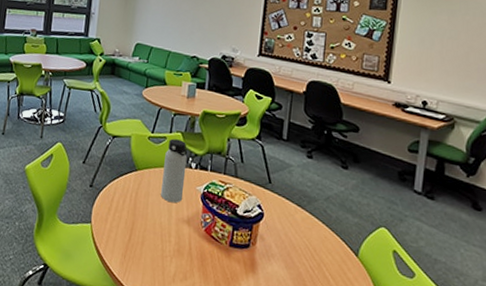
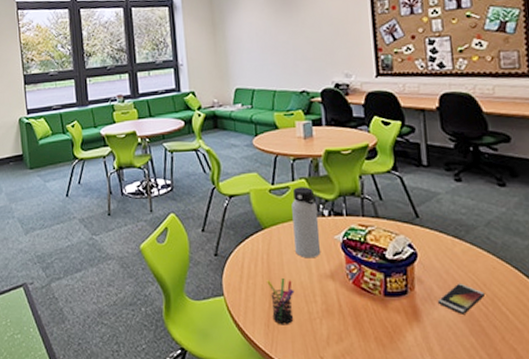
pen holder: none [130,215,153,258] -> present [267,277,295,325]
smartphone: none [273,245,313,273] -> present [437,283,484,314]

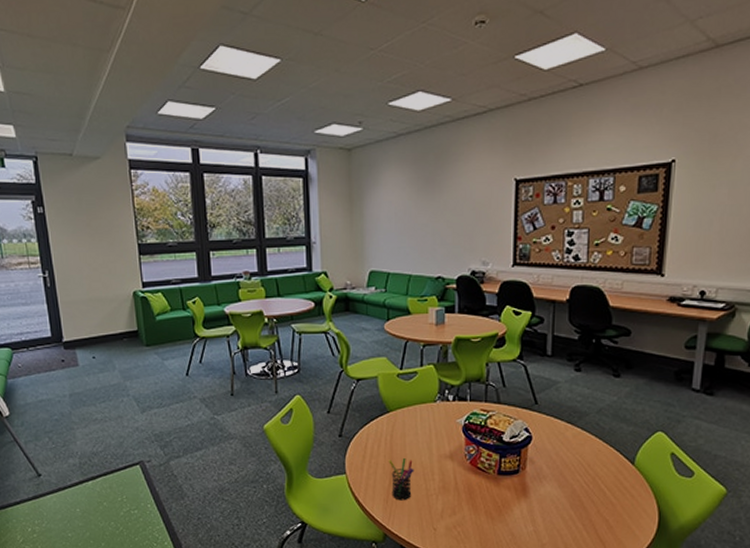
water bottle: present [291,187,321,259] -> none [418,372,443,440]
smartphone: present [437,283,484,314] -> none [545,463,587,491]

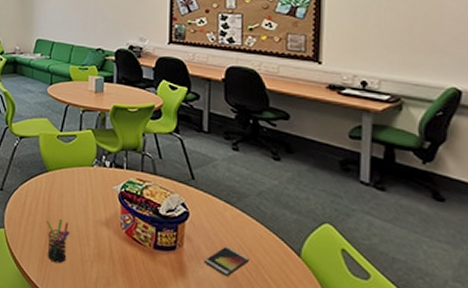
smartphone: none [545,463,587,491] -> present [203,246,249,276]

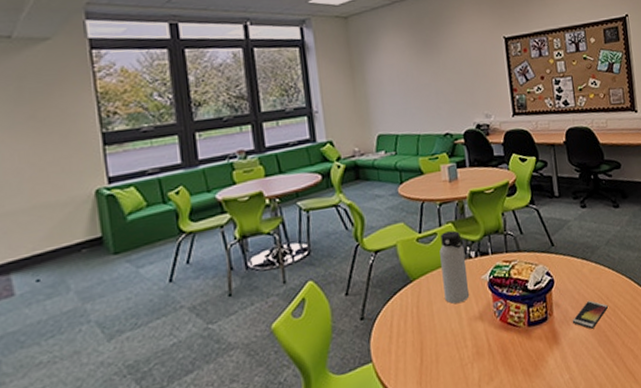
pen holder: present [45,218,70,264] -> none [417,328,446,379]
water bottle: none [75,136,100,205] -> present [439,230,470,304]

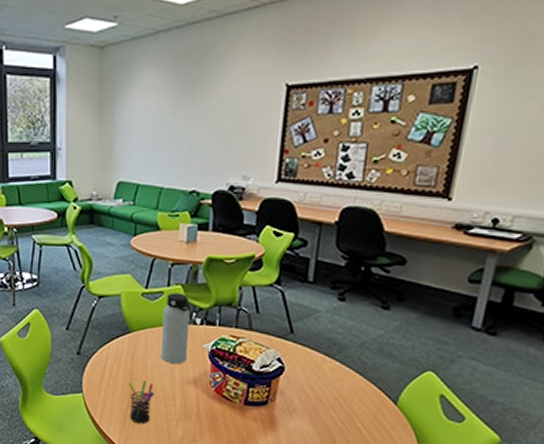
pen holder: none [417,328,446,379] -> present [128,380,155,424]
smartphone: present [572,300,608,329] -> none [295,398,343,427]

